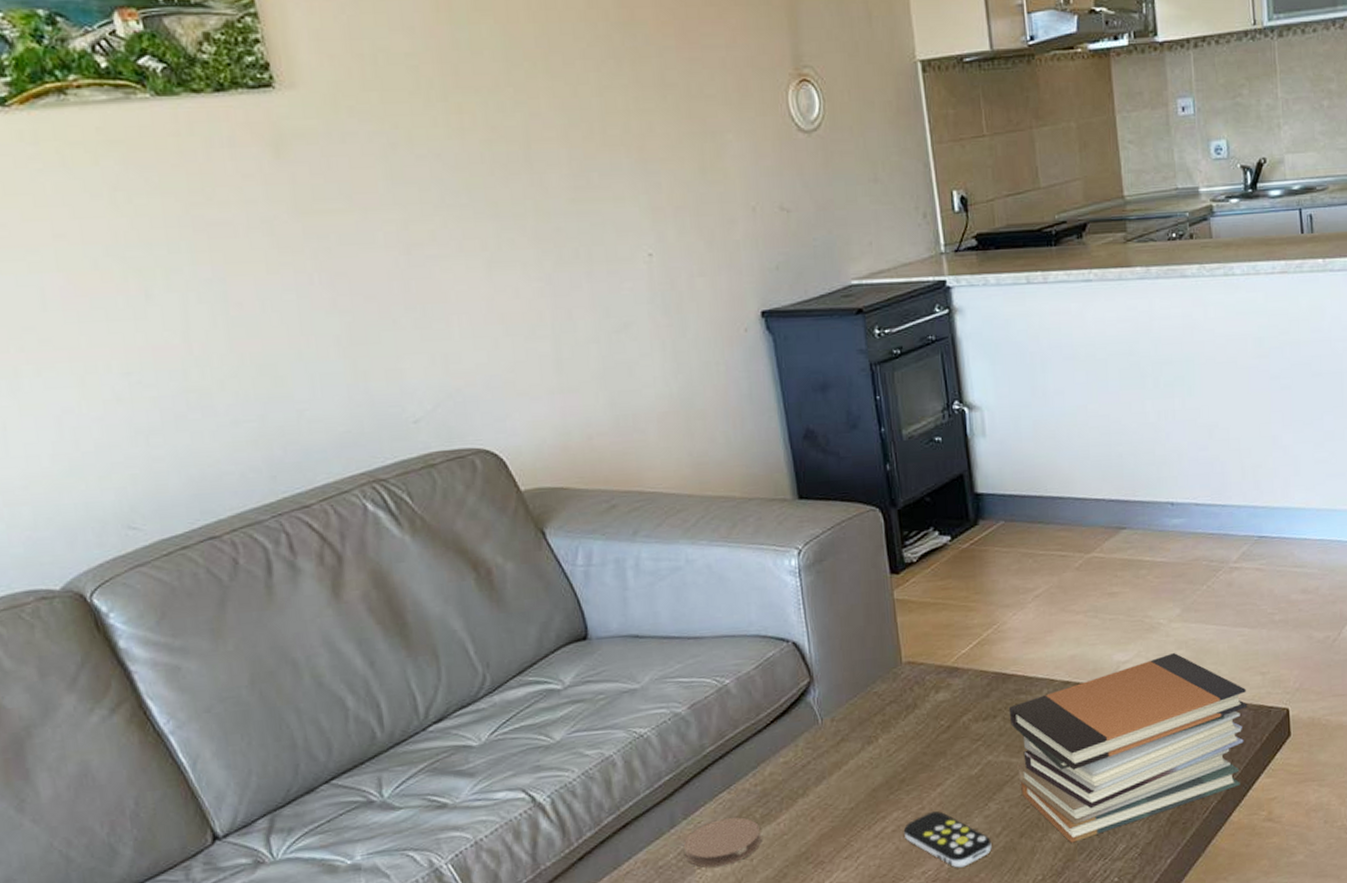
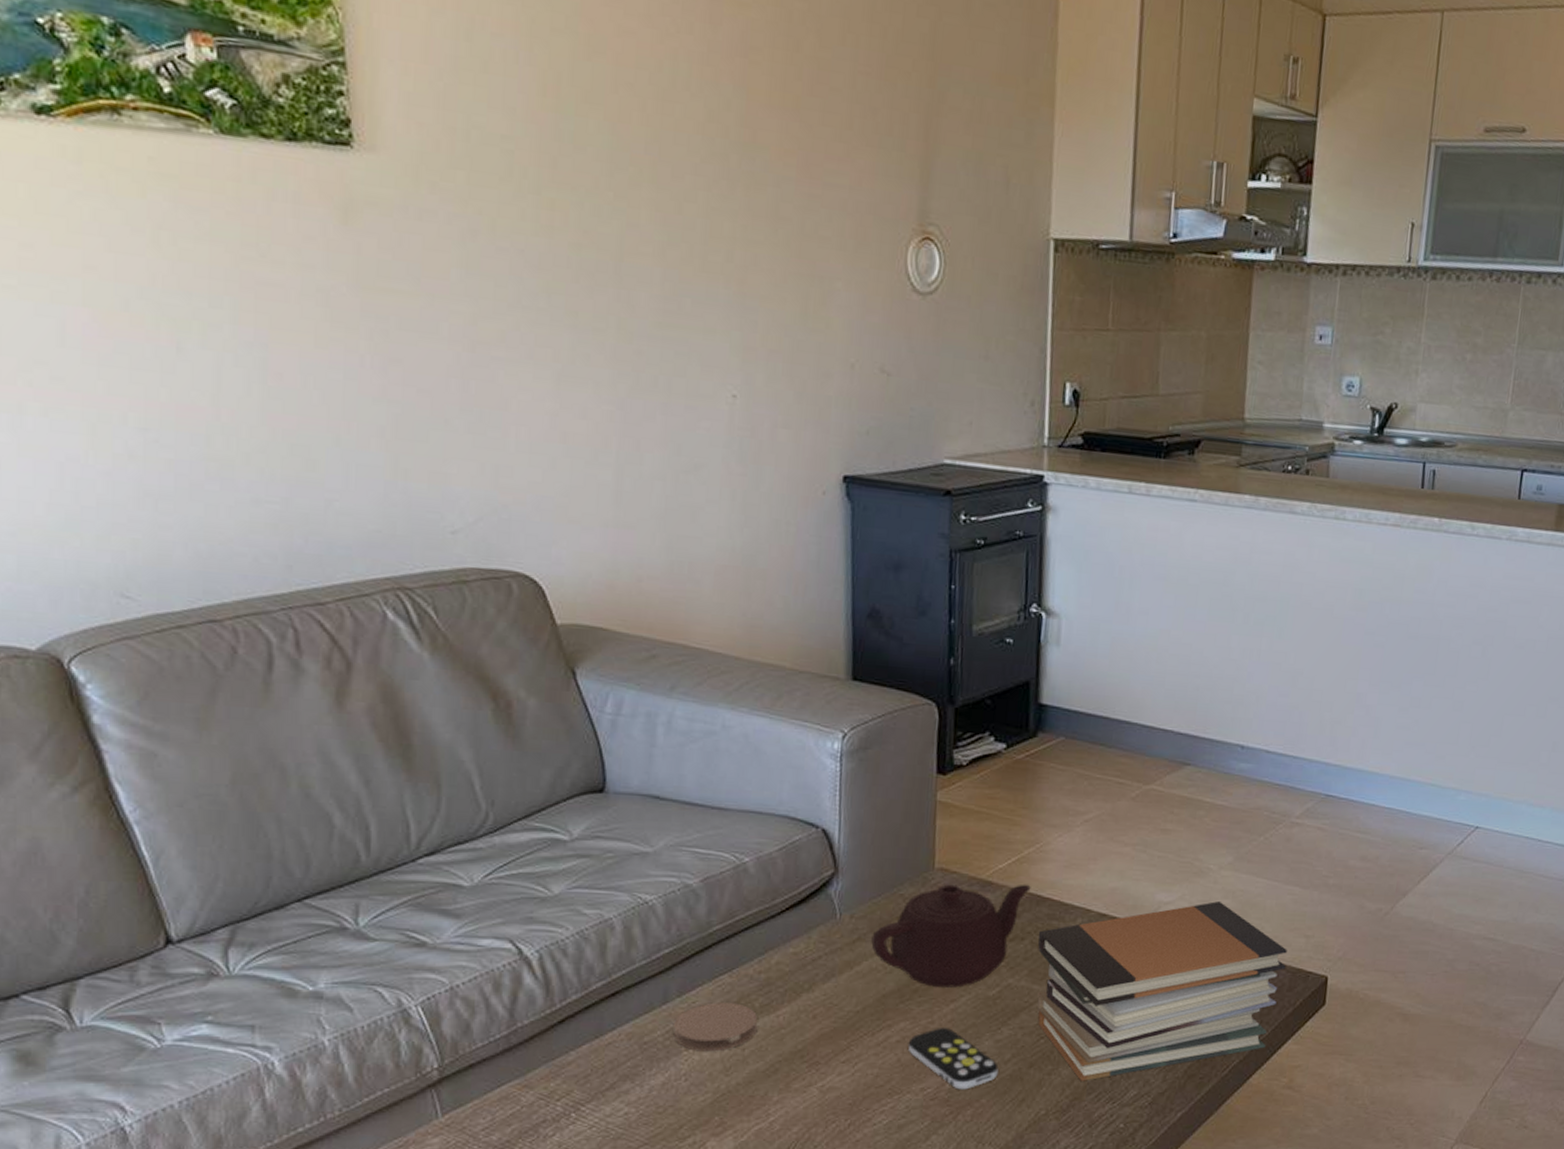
teapot: none [854,664,995,775] -> present [871,884,1031,988]

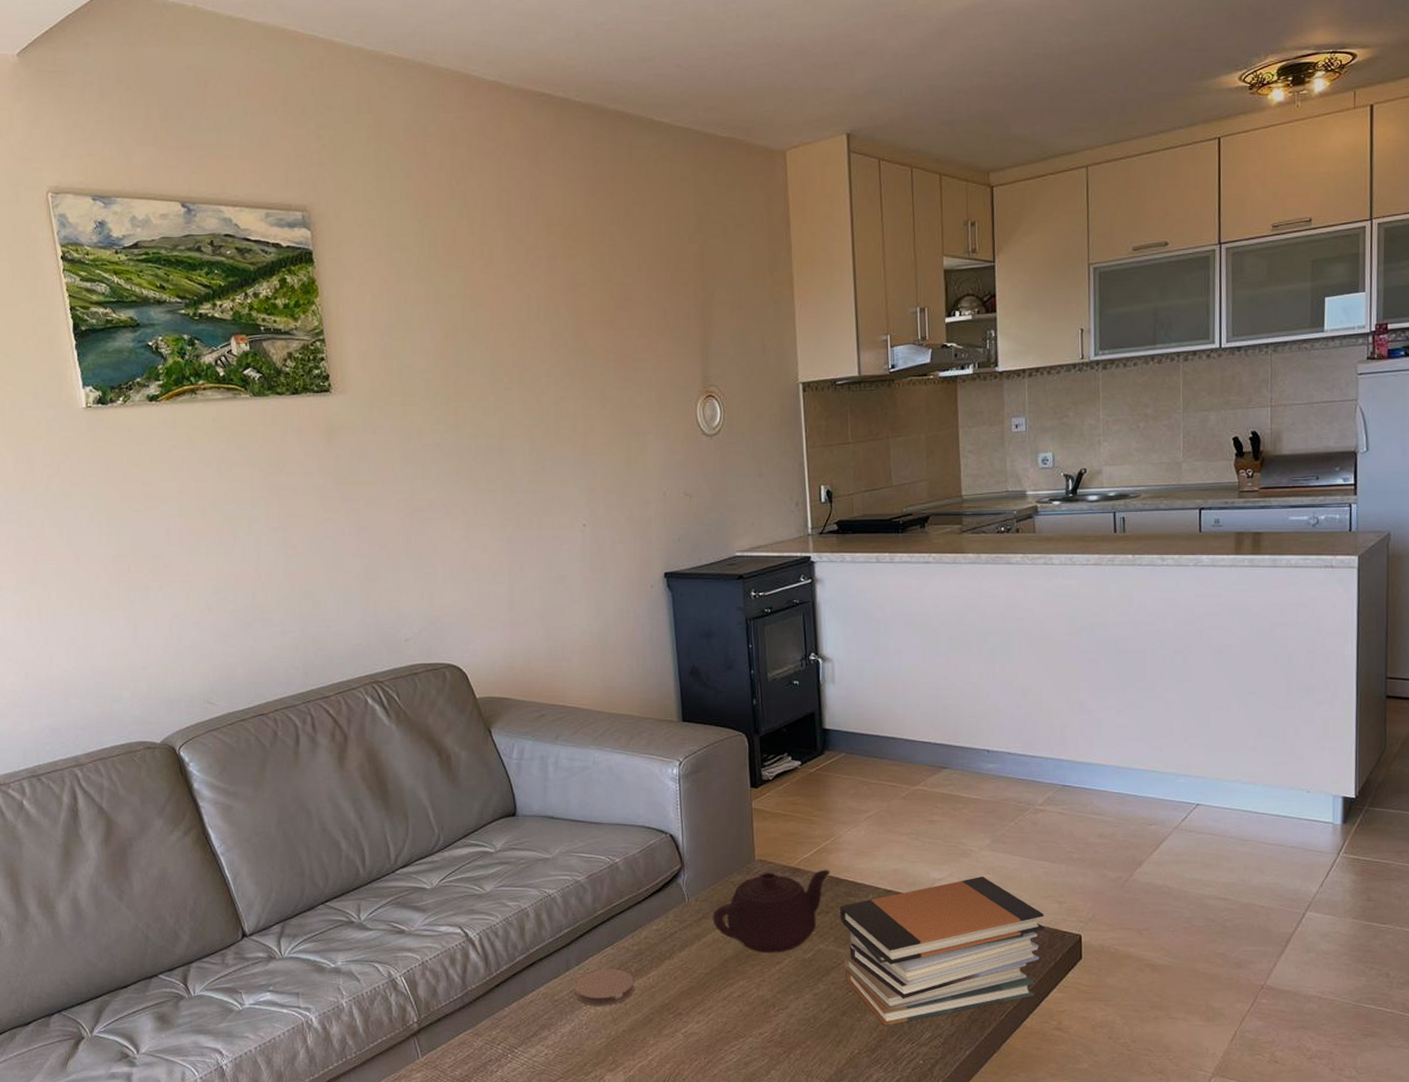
remote control: present [908,1028,999,1090] -> none [747,985,818,1034]

